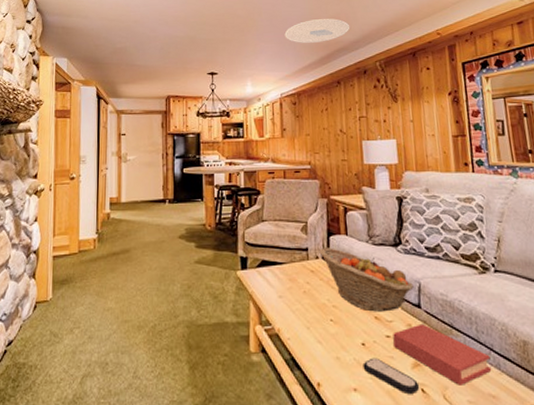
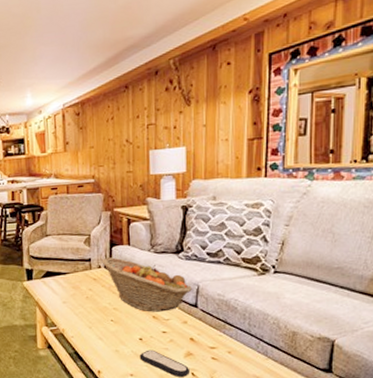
ceiling light: present [284,18,350,43] -> none [67,9,142,43]
book: present [393,323,492,385] -> none [169,320,259,369]

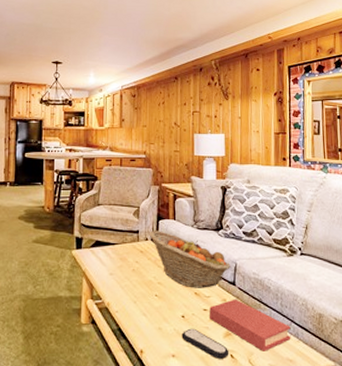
book: none [169,320,259,369] -> present [209,299,291,351]

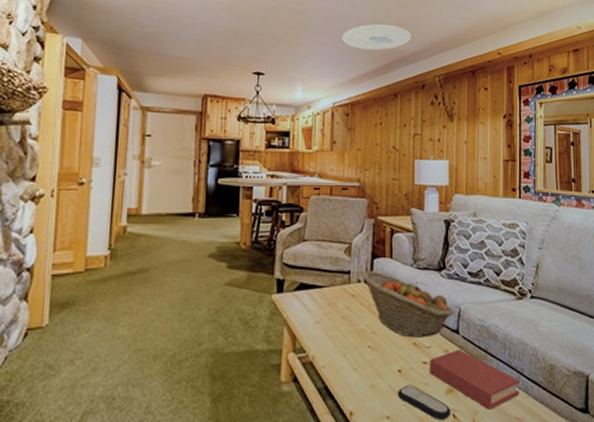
ceiling light: none [128,16,190,39] -> present [342,24,412,50]

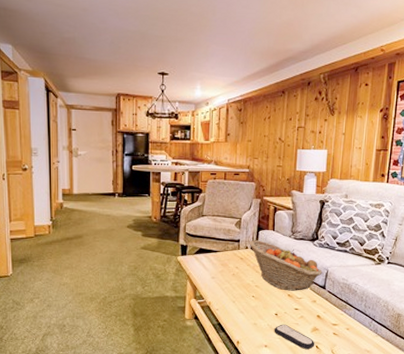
ceiling light: present [342,24,412,50] -> none [237,24,301,49]
book: present [430,349,520,410] -> none [300,300,371,344]

